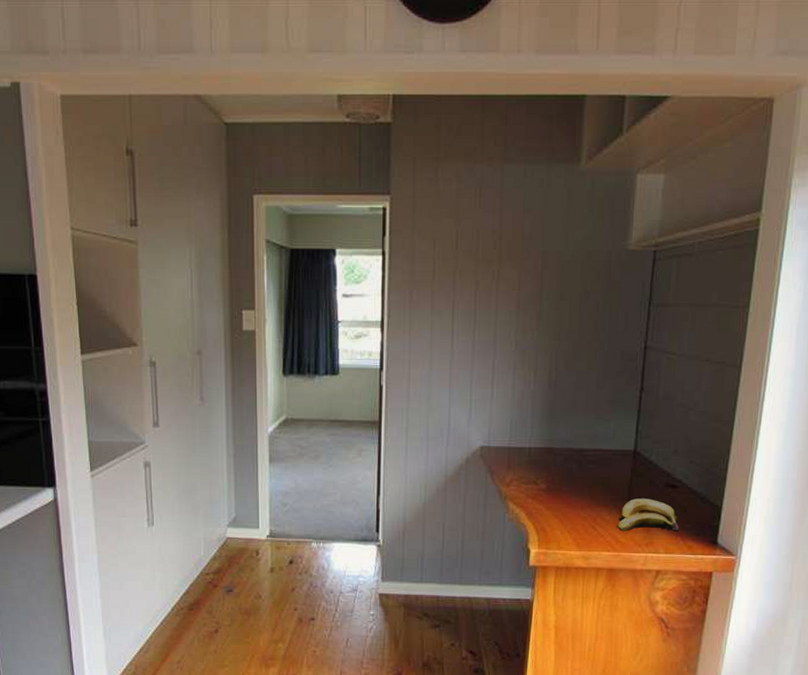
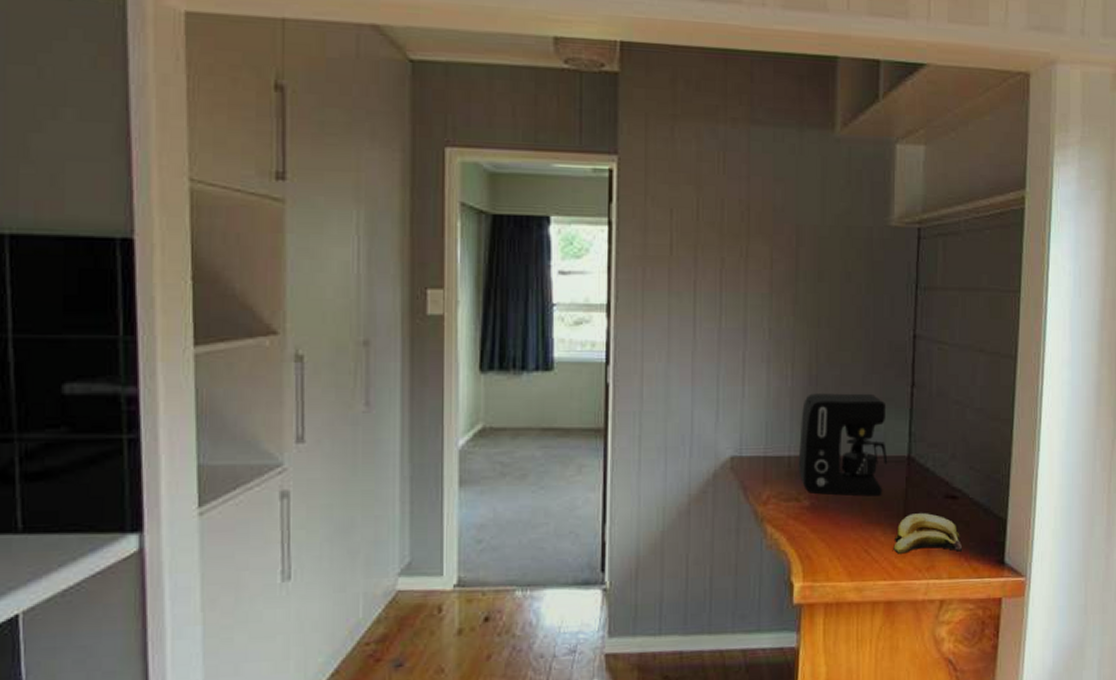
coffee maker: none [537,396,617,483] -> present [798,393,888,496]

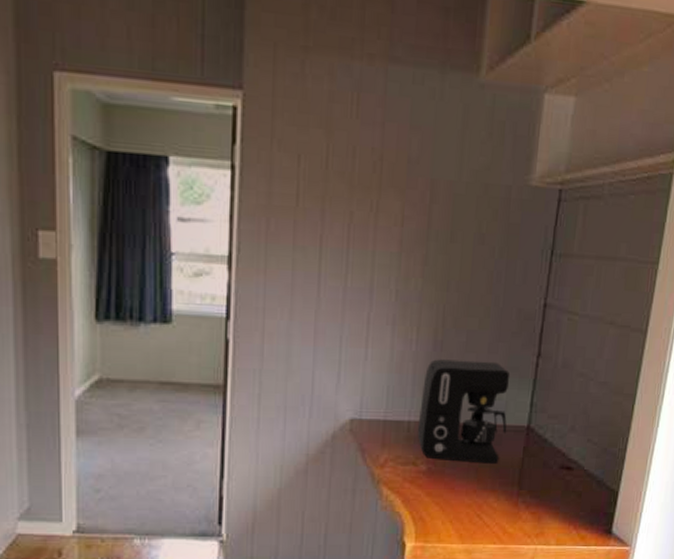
banana: present [893,513,963,554] -> none [505,482,573,520]

